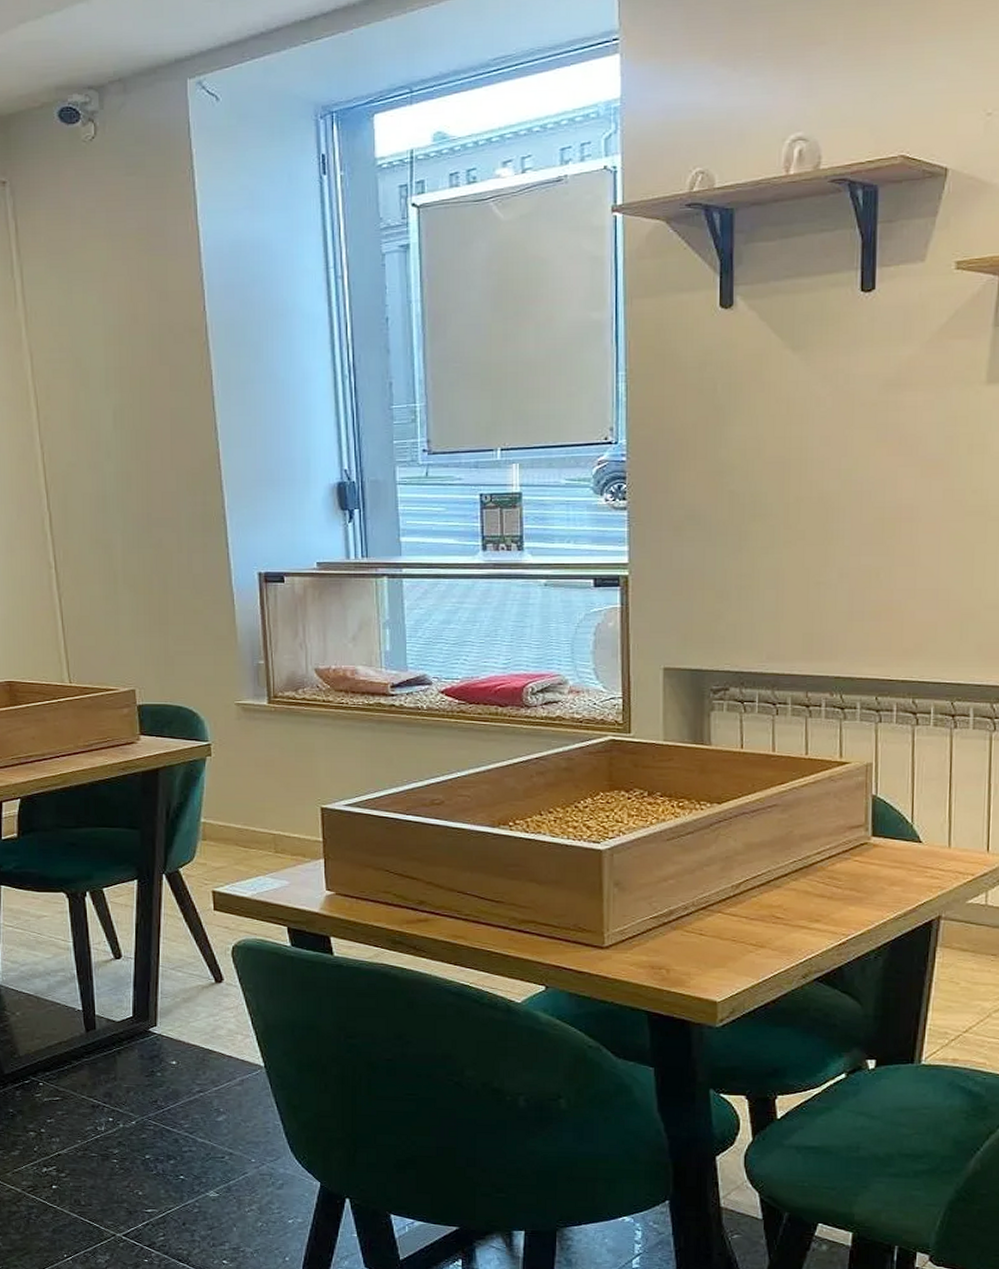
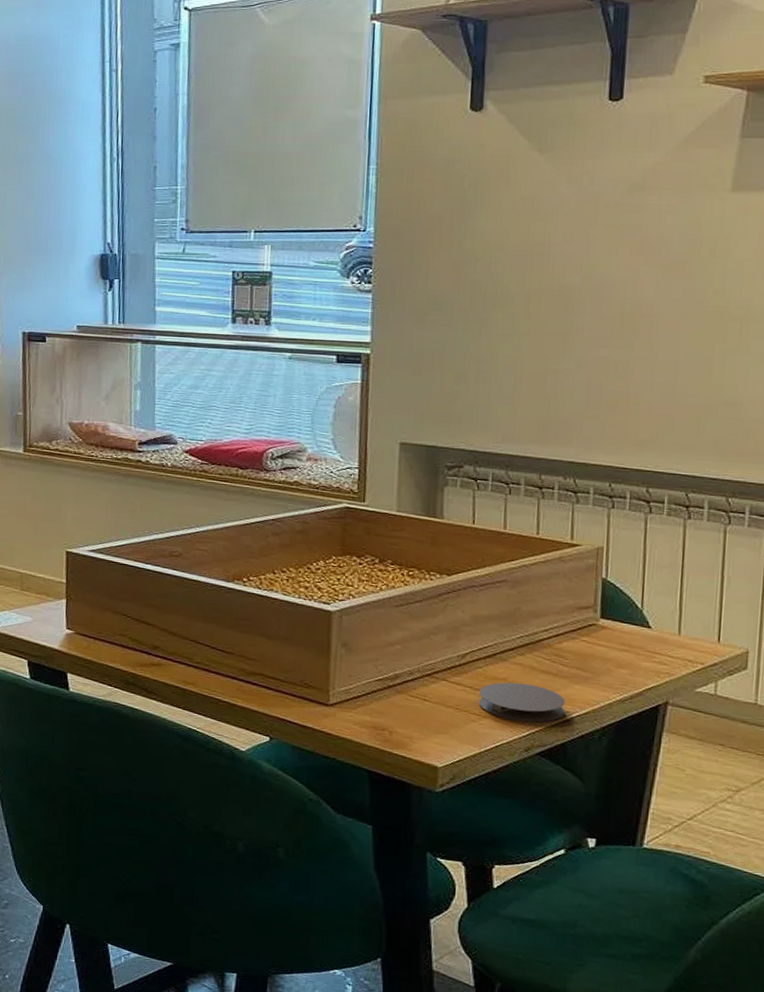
coaster: none [754,909,840,948] -> present [478,682,565,723]

